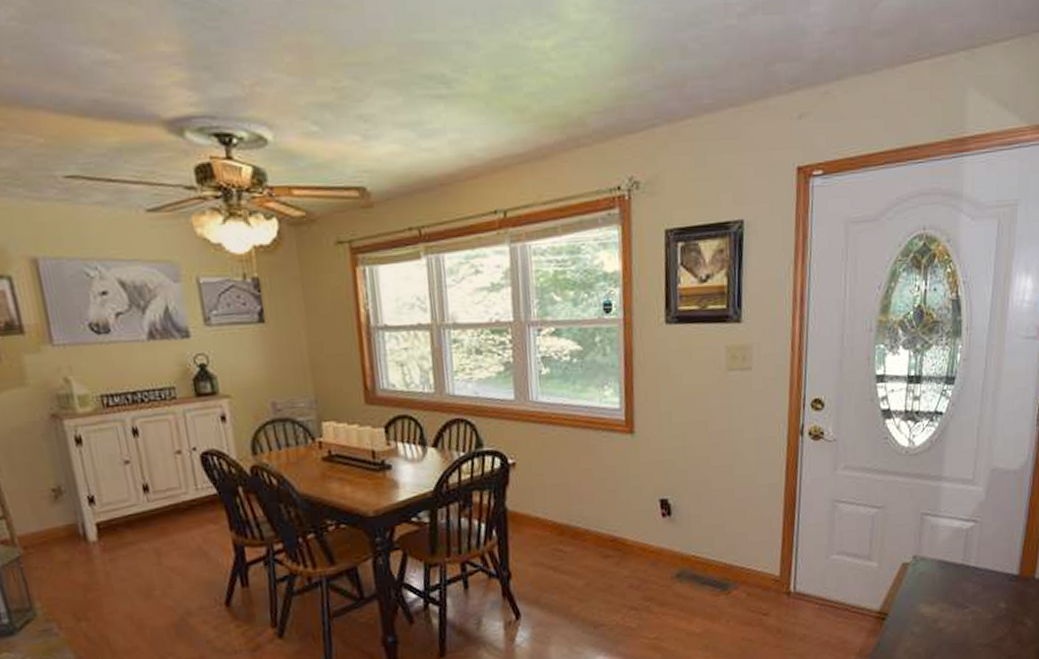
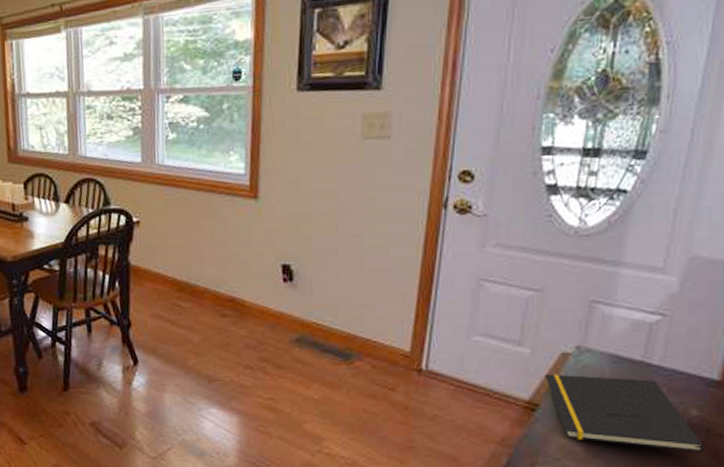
notepad: none [891,580,1011,642] -> present [545,374,704,453]

